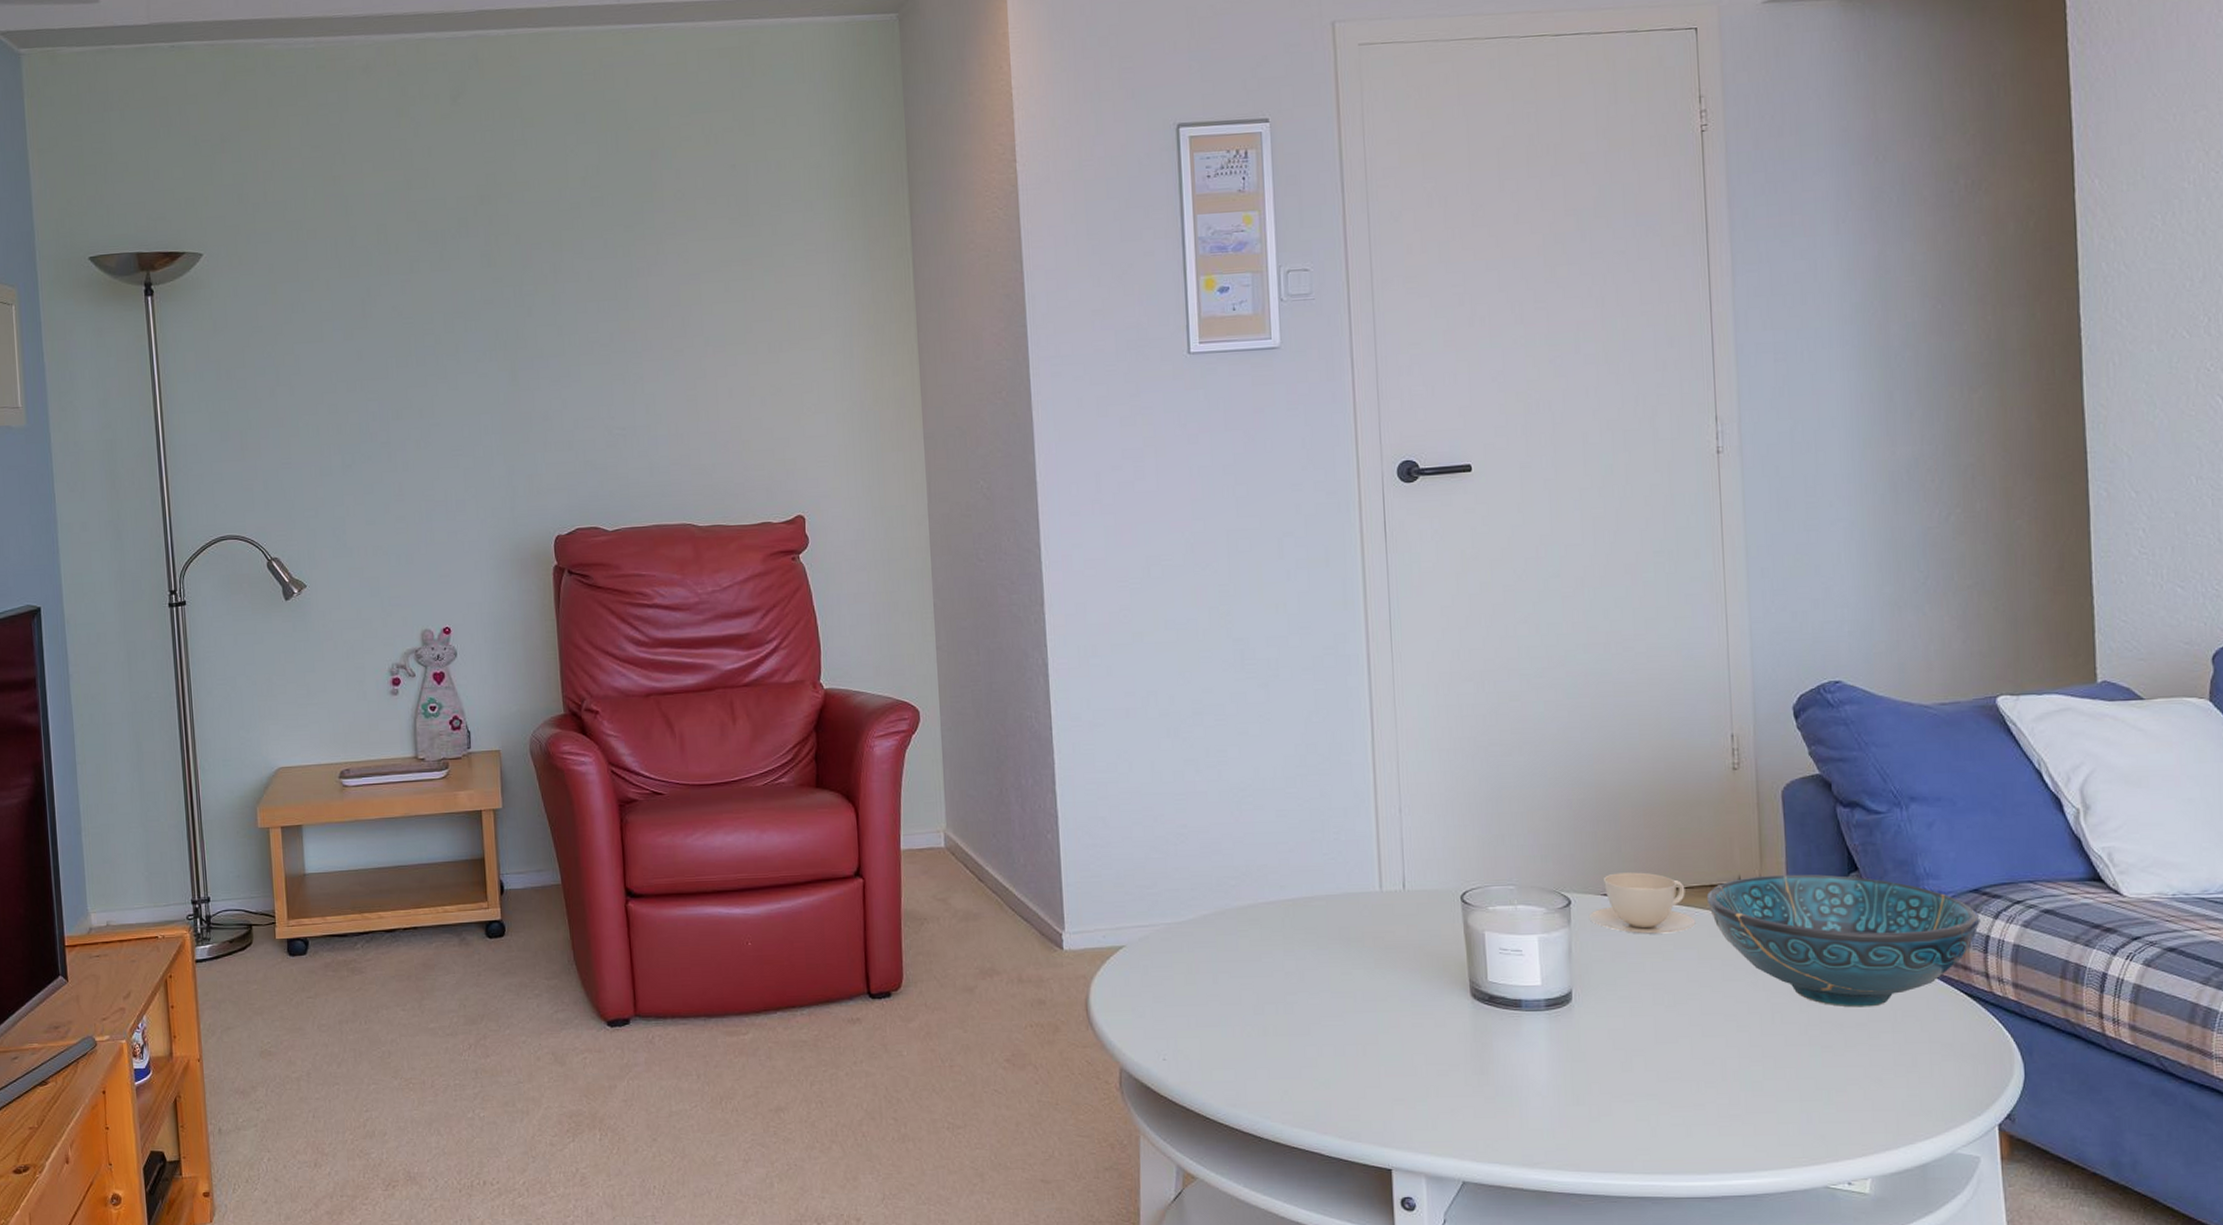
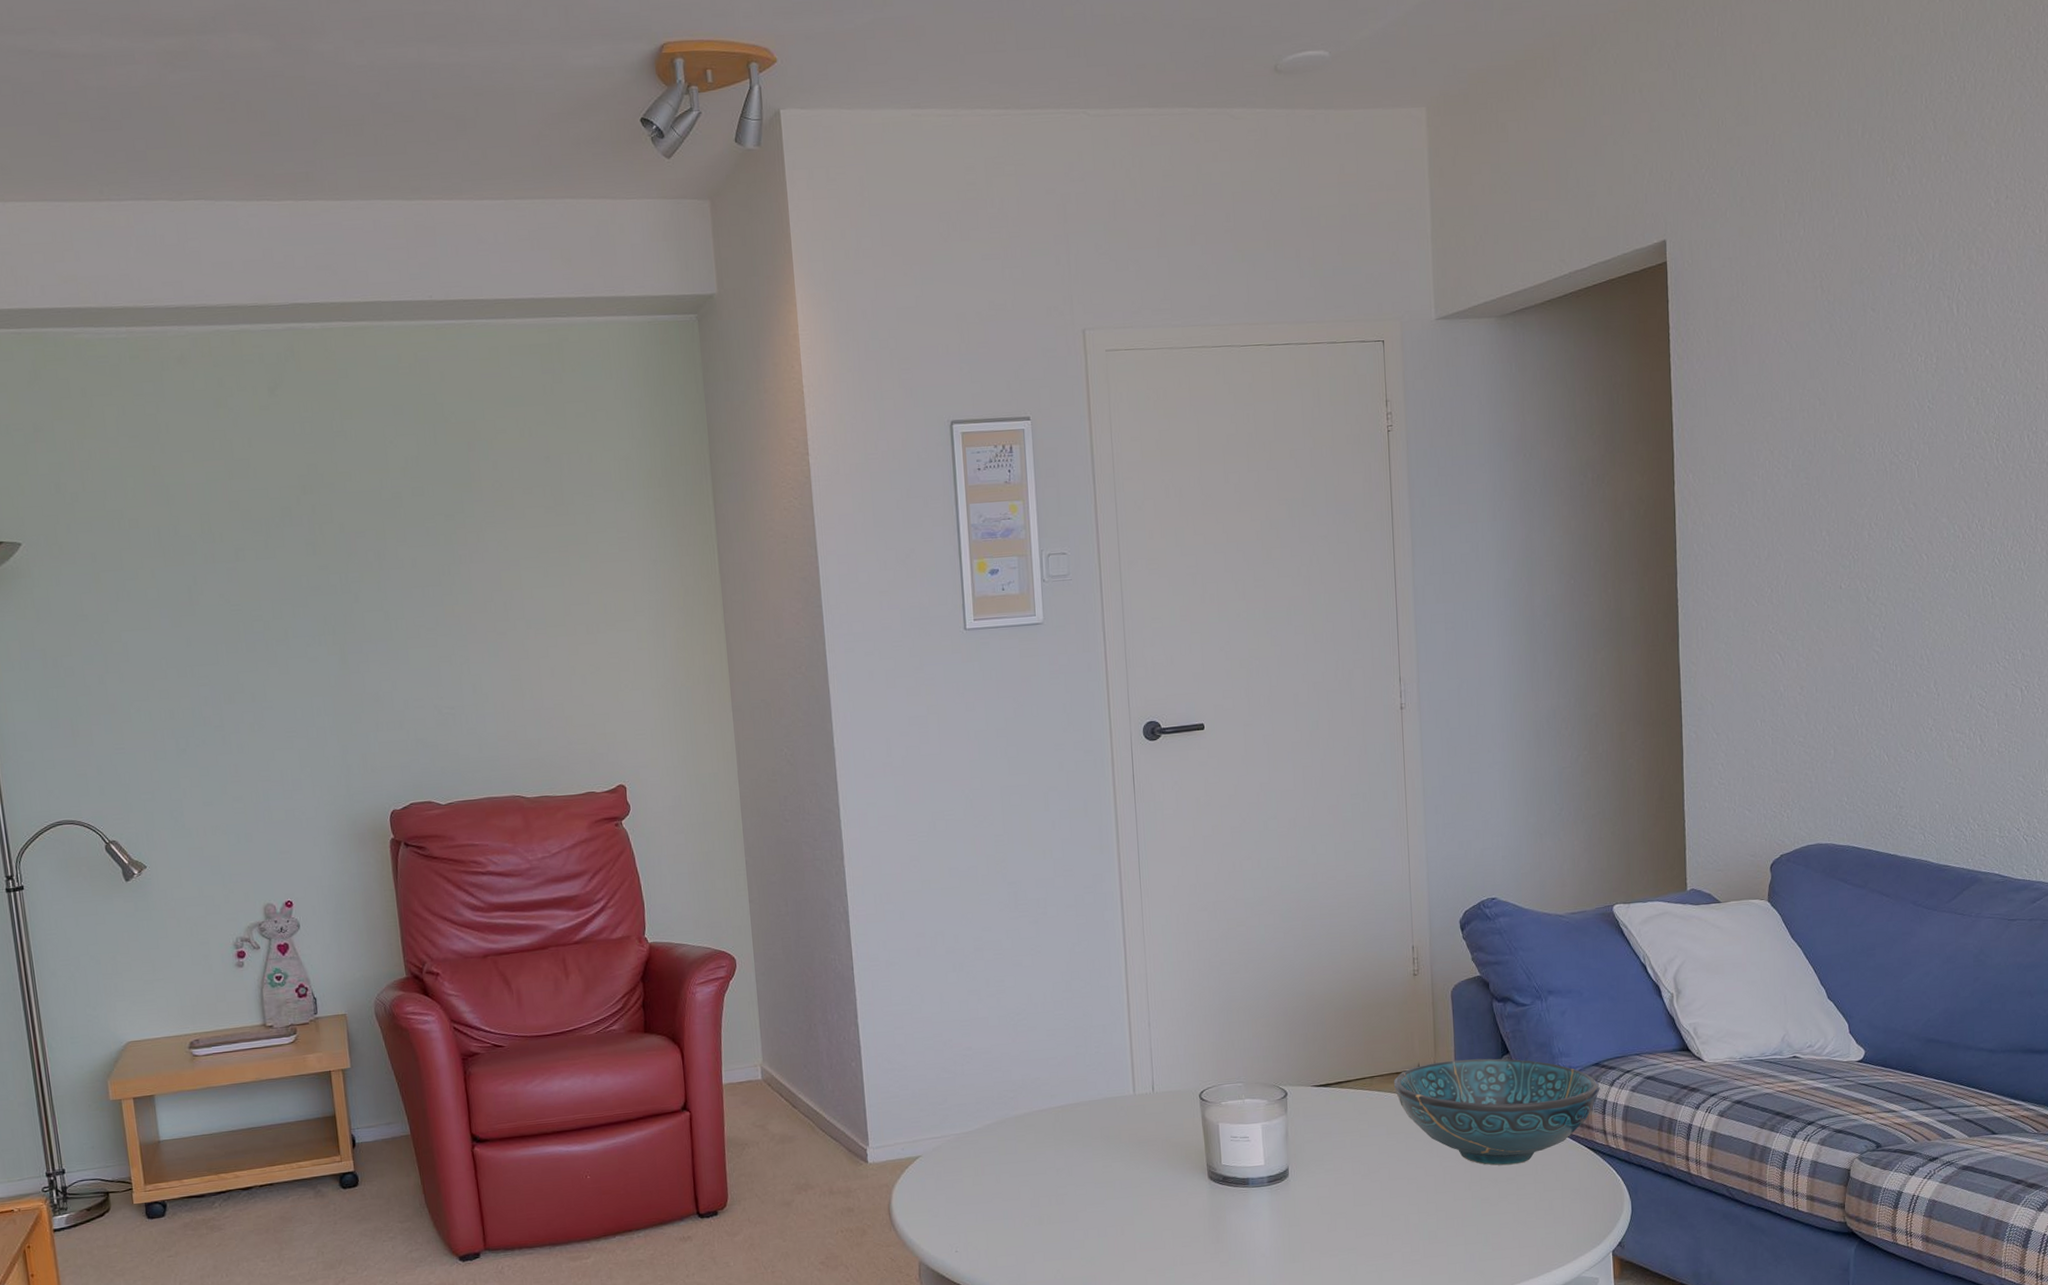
teacup: present [1588,872,1696,934] -> none [1301,1065,1385,1117]

